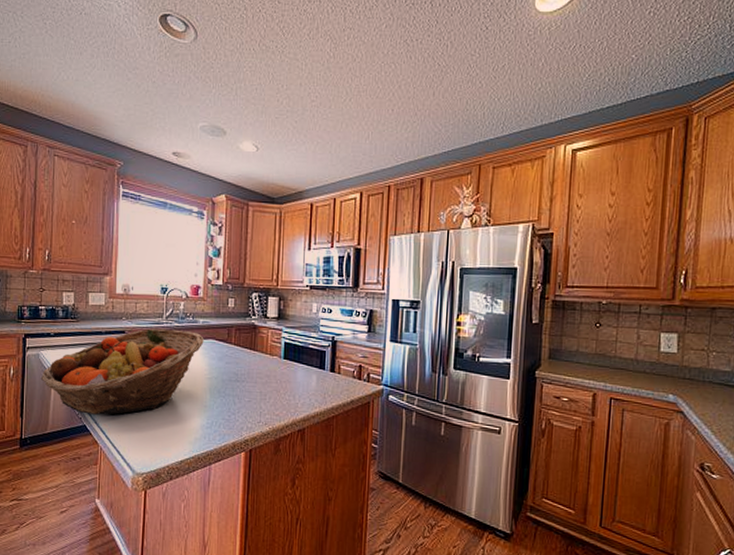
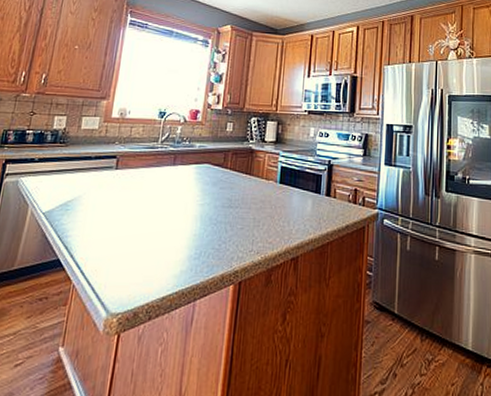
fruit basket: present [42,328,204,415] -> none [16,153,199,247]

